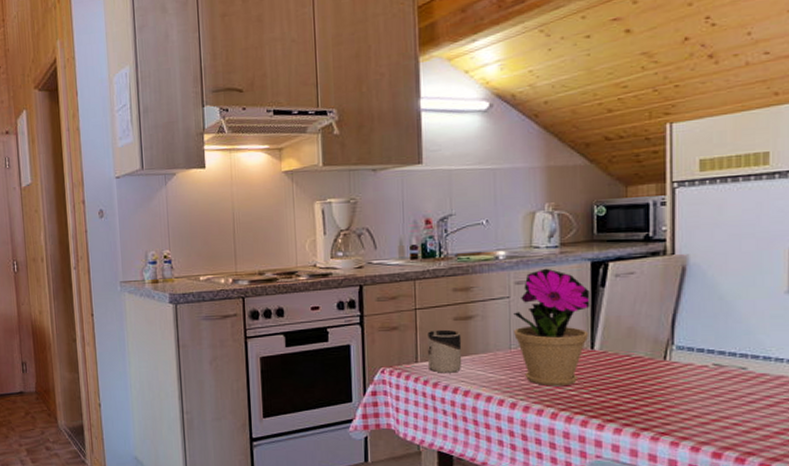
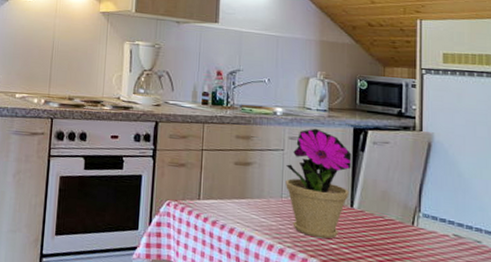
cup: present [427,329,462,373] -> none [209,171,240,214]

